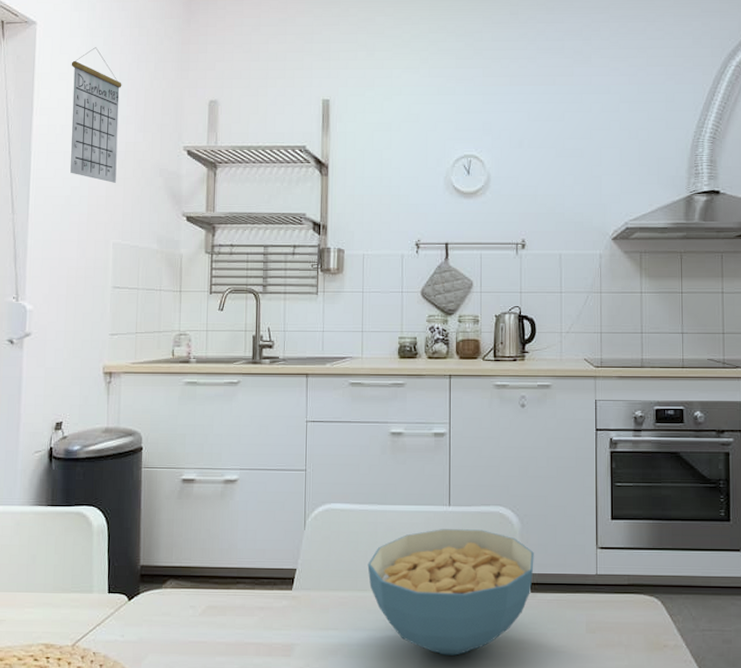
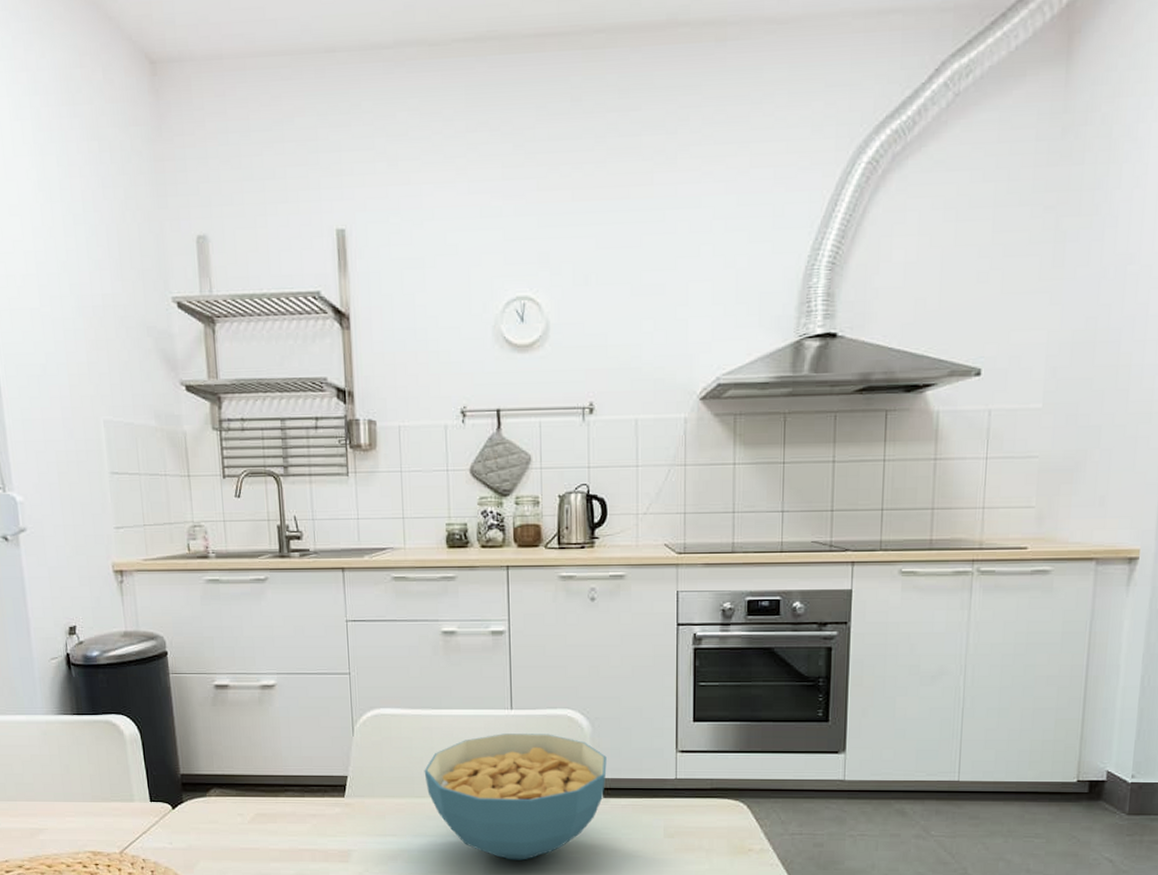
calendar: present [70,47,122,183] -> none [21,169,97,346]

